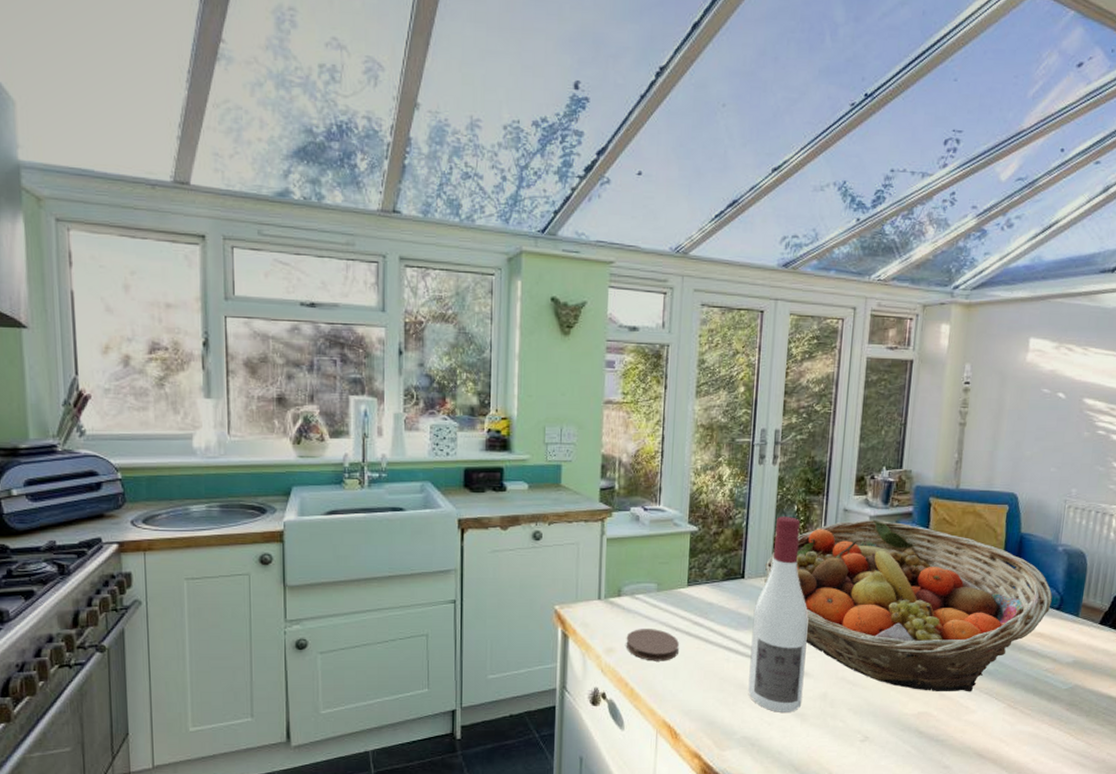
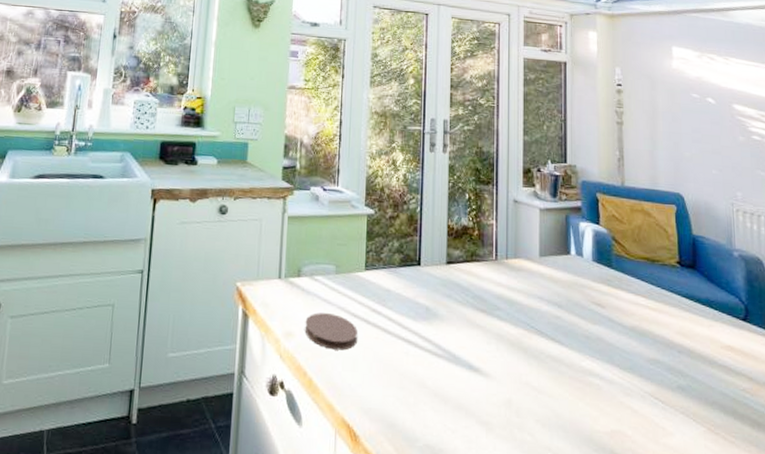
wine bottle: present [748,516,809,712] -> none [429,204,487,420]
fruit basket: present [764,519,1053,692] -> none [440,211,737,410]

